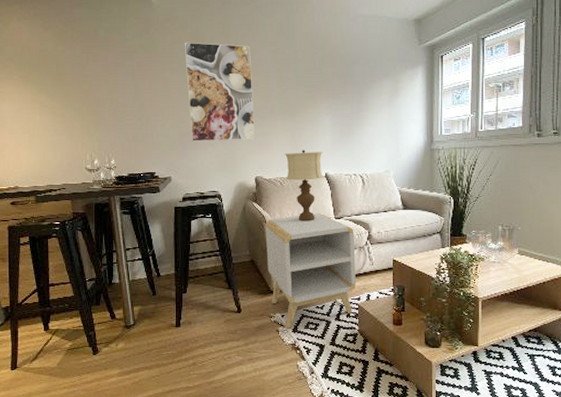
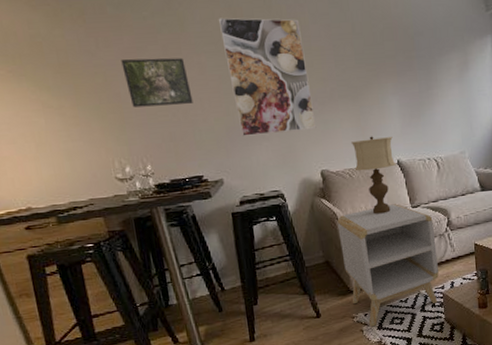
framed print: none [104,71,155,111] -> present [121,57,193,108]

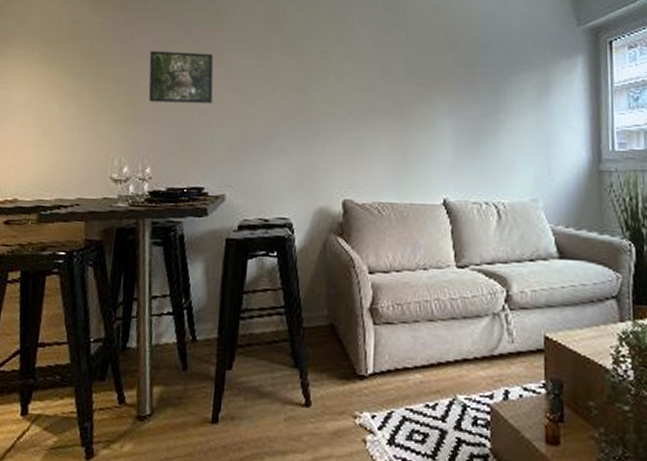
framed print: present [218,17,317,136] -> none [257,15,347,148]
side table: present [337,204,439,327] -> none [353,258,487,439]
table lamp: present [351,136,396,214] -> none [385,164,442,270]

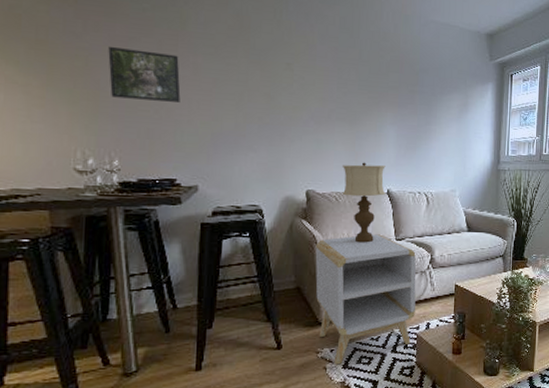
side table: none [353,258,487,439] -> present [315,234,416,365]
table lamp: none [385,164,442,270] -> present [342,162,386,243]

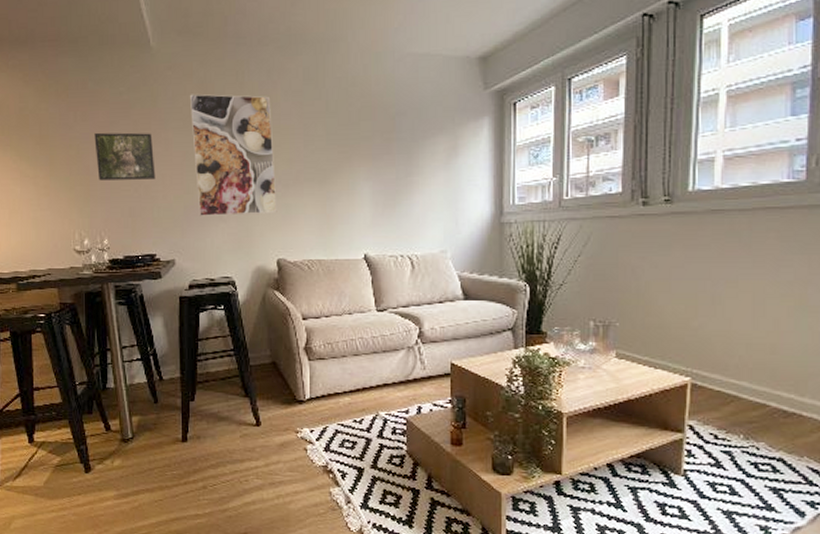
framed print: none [223,23,309,147] -> present [189,94,277,216]
side table: present [315,234,416,365] -> none [289,305,403,447]
table lamp: present [342,162,386,243] -> none [314,225,363,315]

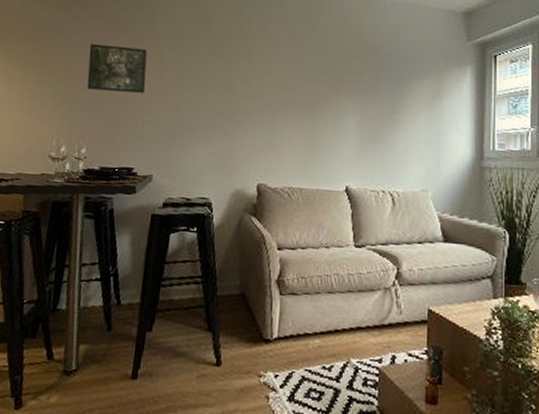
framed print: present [189,94,277,216] -> none [184,17,267,138]

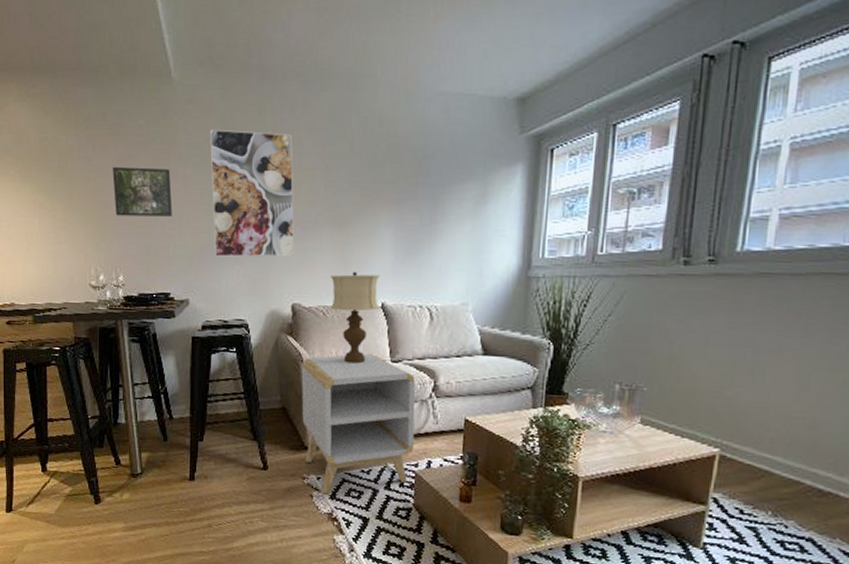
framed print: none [184,17,267,138] -> present [209,129,295,257]
side table: none [261,237,379,396] -> present [301,354,416,494]
table lamp: none [295,155,344,248] -> present [330,271,380,364]

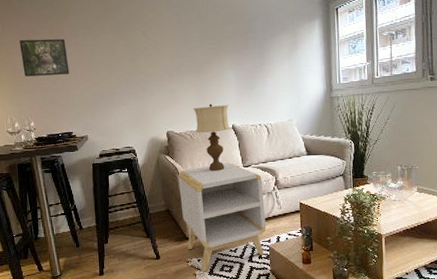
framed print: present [209,129,295,257] -> none [93,7,165,101]

